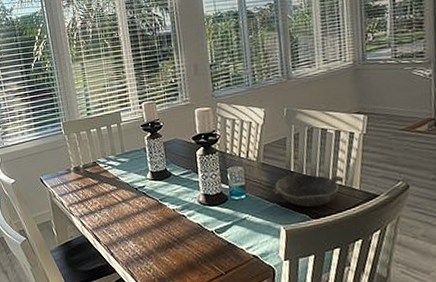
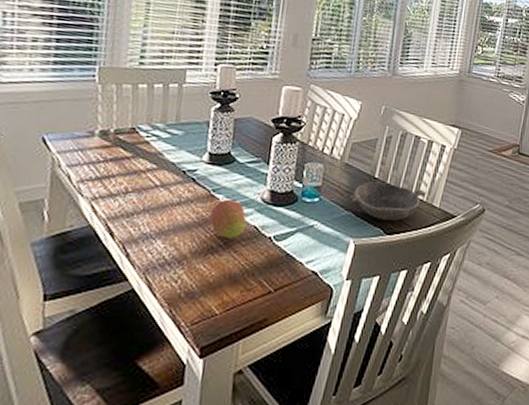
fruit: none [162,204,191,235] -> present [210,198,247,239]

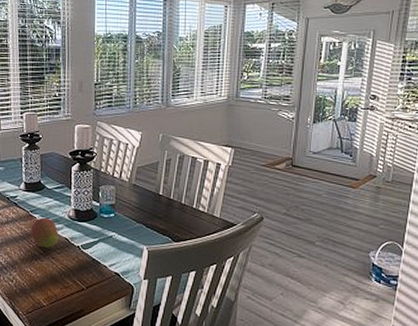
bowl: present [350,182,427,221] -> none [140,198,207,230]

